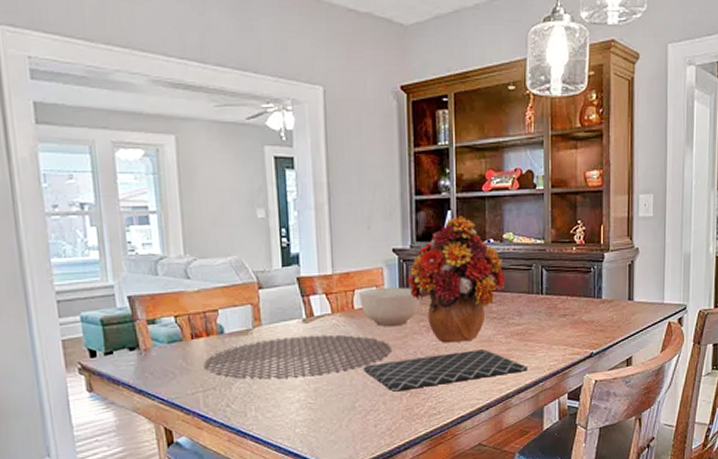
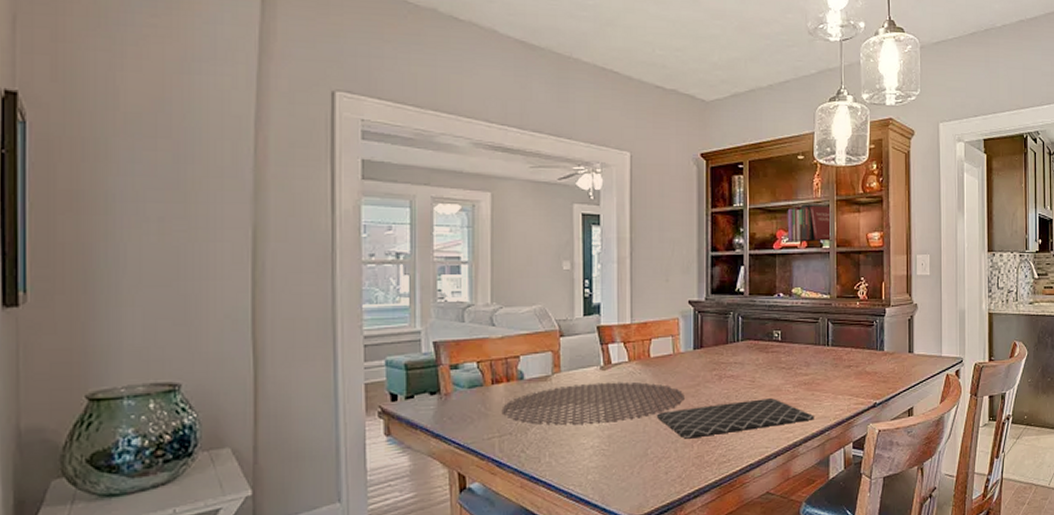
bowl: present [359,287,421,327] -> none [656,337,714,375]
flower arrangement: present [407,216,506,343] -> none [701,271,794,392]
books: none [497,141,547,184] -> present [787,204,832,242]

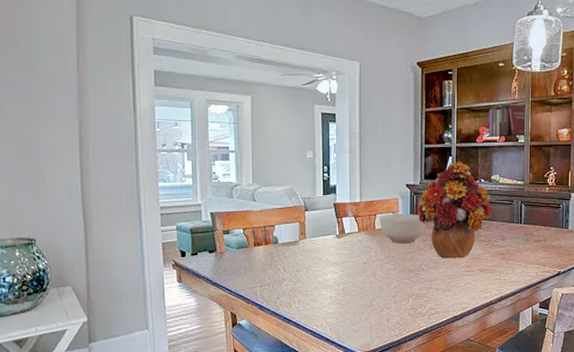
place mat: present [501,381,685,426] -> none [262,247,402,280]
bowl: none [656,337,714,375] -> present [380,213,427,244]
placemat: present [656,398,814,439] -> none [380,265,508,294]
flower arrangement: none [701,271,794,392] -> present [416,161,492,258]

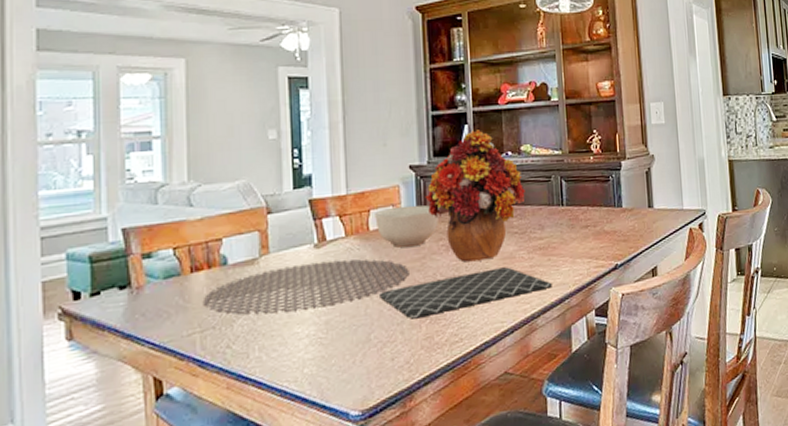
place mat: none [262,247,402,280] -> present [202,258,409,315]
placemat: none [380,265,508,294] -> present [378,267,552,319]
books: present [488,105,527,137] -> none [511,55,561,97]

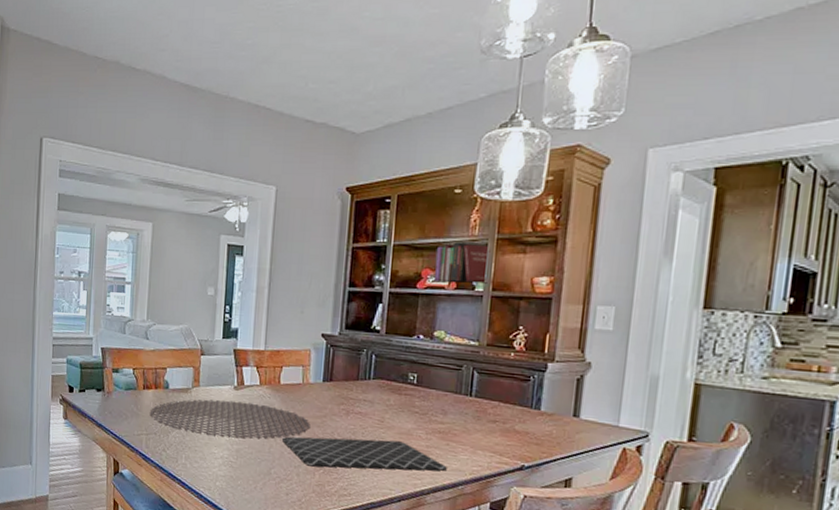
bowl: present [375,204,440,248] -> none [286,368,345,406]
flower arrangement: present [425,130,525,263] -> none [332,310,432,431]
books: none [511,55,561,97] -> present [434,242,491,284]

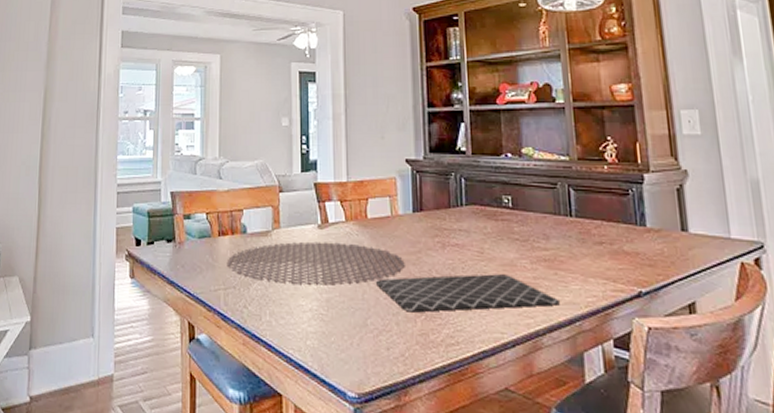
books: present [434,242,491,284] -> none [510,54,567,97]

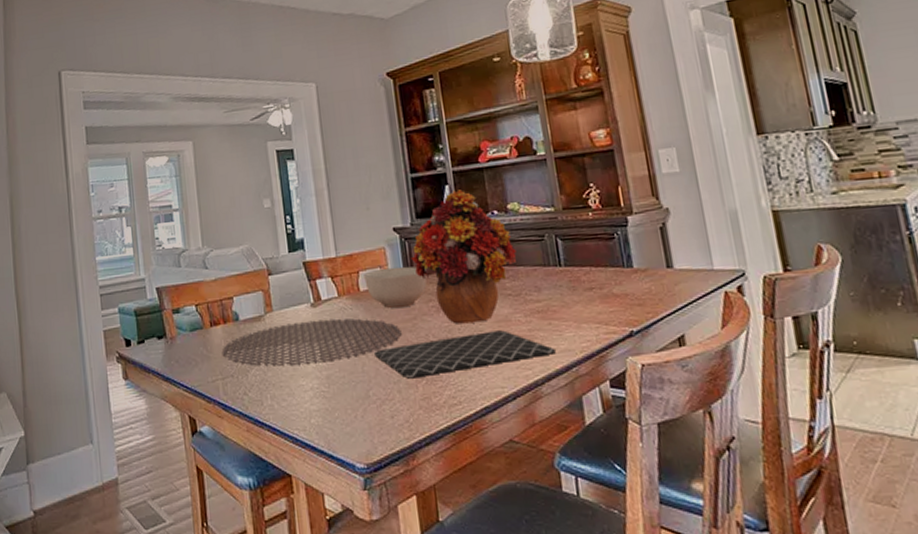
bowl: none [373,198,436,240] -> present [364,266,428,309]
flower arrangement: none [421,129,527,264] -> present [411,190,517,324]

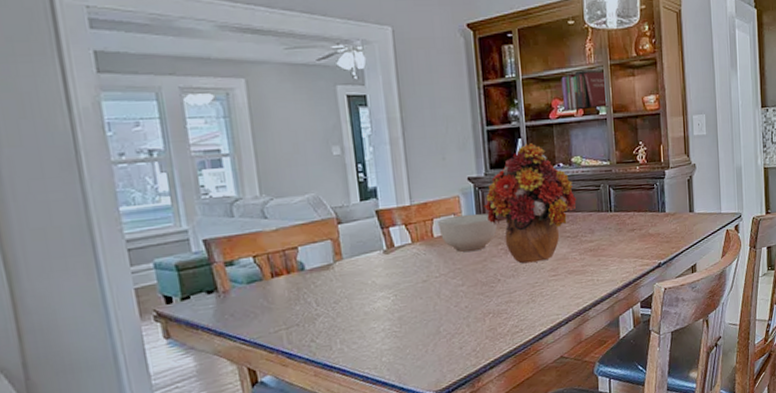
place mat: present [222,318,402,366] -> none [285,262,473,314]
placemat: present [373,330,556,379] -> none [445,267,602,314]
books: none [489,107,547,154] -> present [561,71,609,111]

